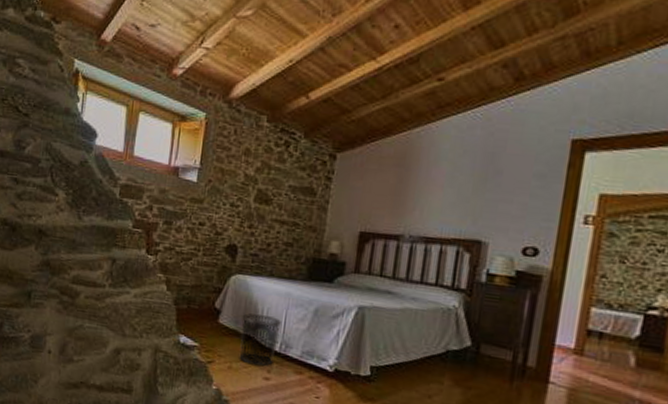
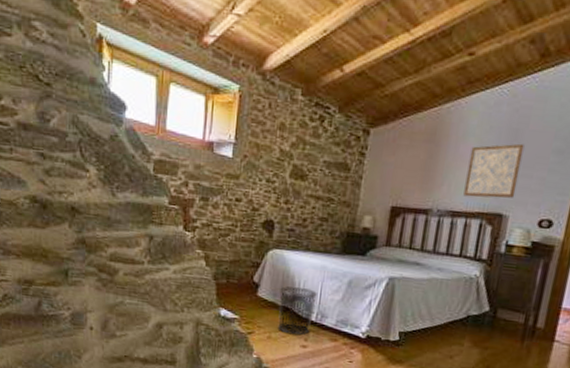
wall art: none [437,167,502,224] -> present [463,143,525,198]

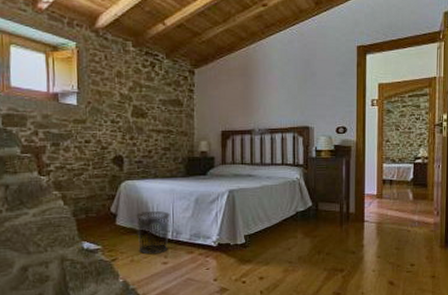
wall art: present [463,143,525,198] -> none [277,70,315,116]

